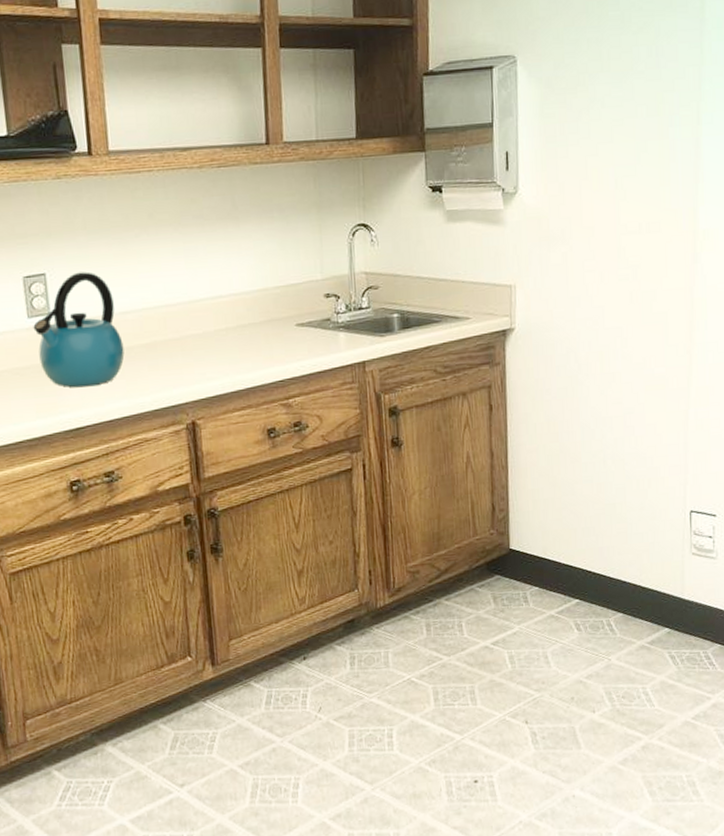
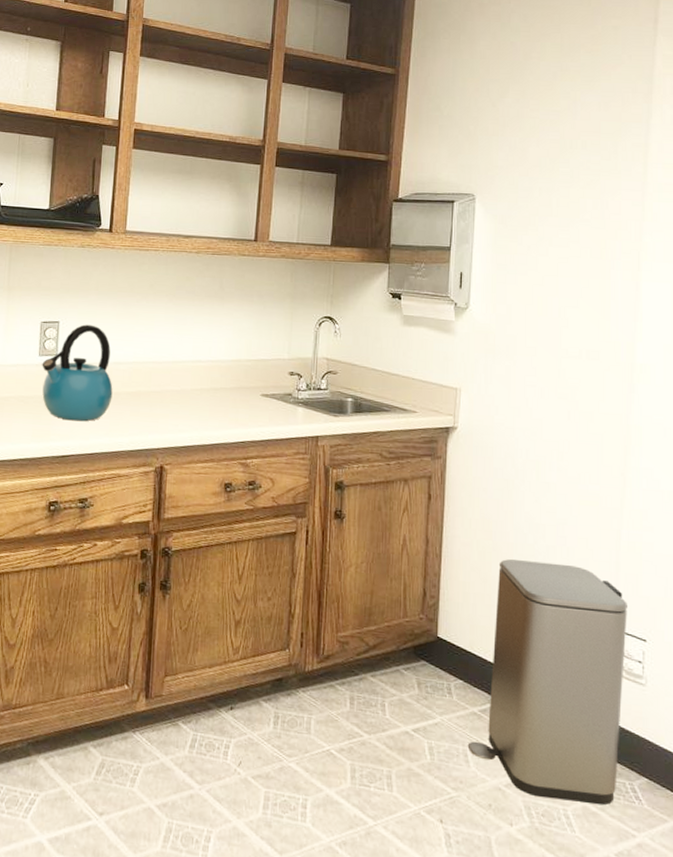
pedal bin: none [547,454,697,681] -> present [467,559,627,805]

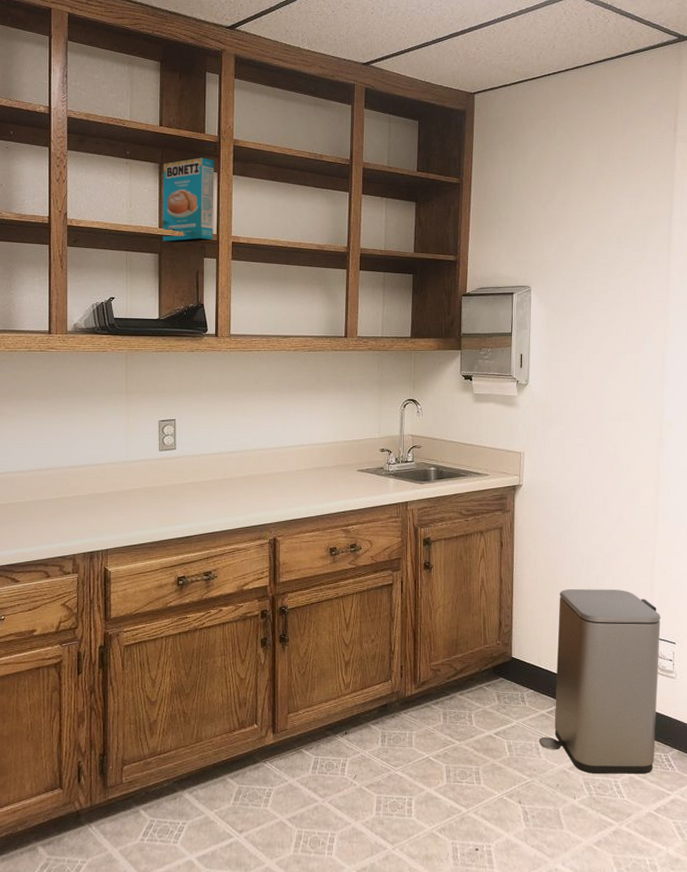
kettle: present [42,324,113,421] -> none [162,420,228,506]
food box: none [59,36,121,128] -> present [163,157,214,243]

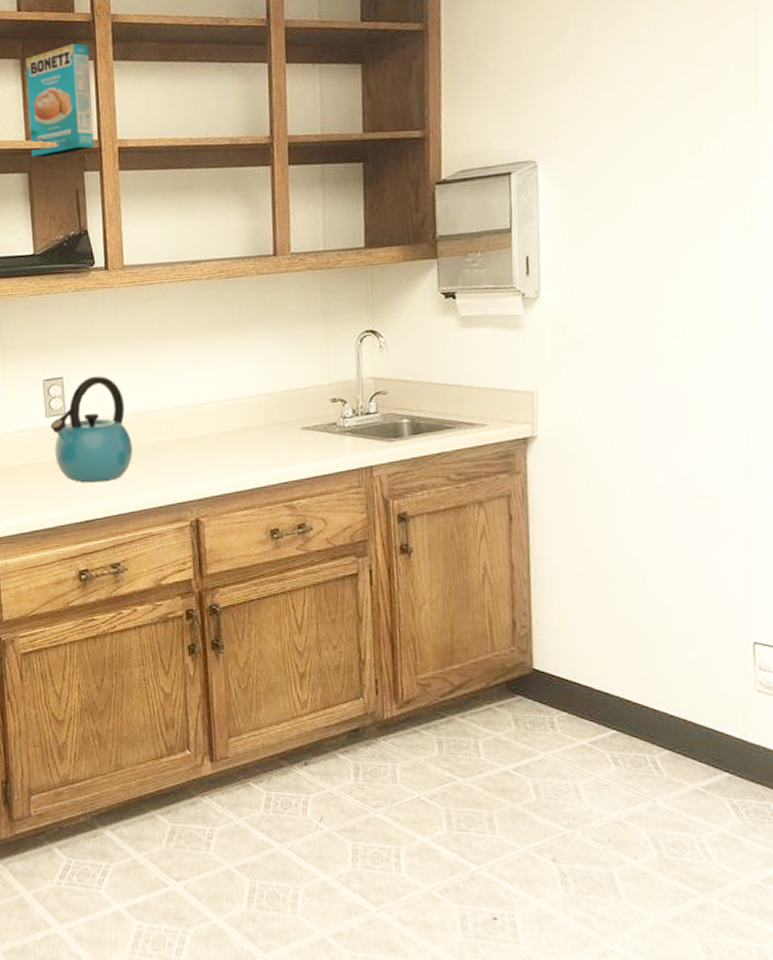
kettle: none [162,420,228,506] -> present [50,376,133,483]
pedal bin: present [538,589,661,774] -> none [578,575,762,829]

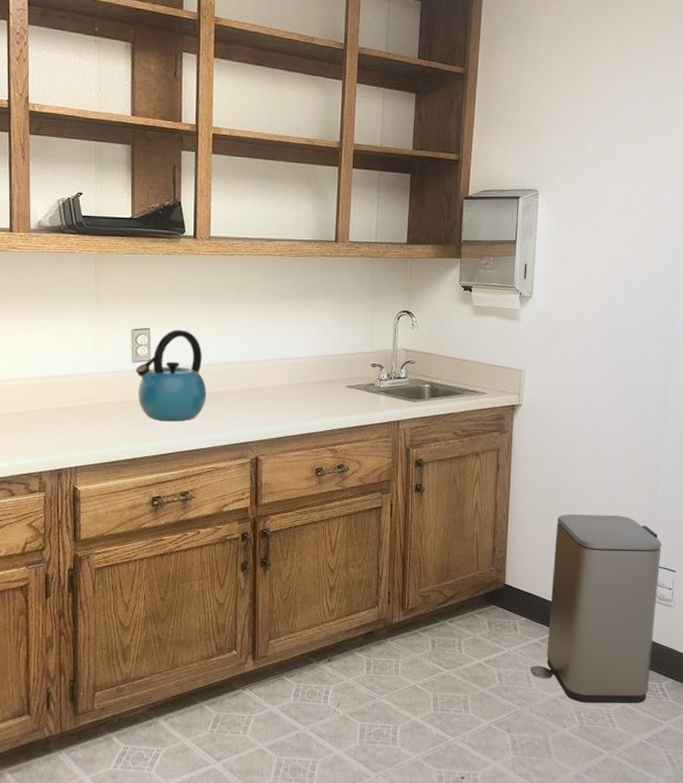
food box: present [25,43,94,158] -> none [135,37,193,133]
pedal bin: none [578,575,762,829] -> present [530,515,661,703]

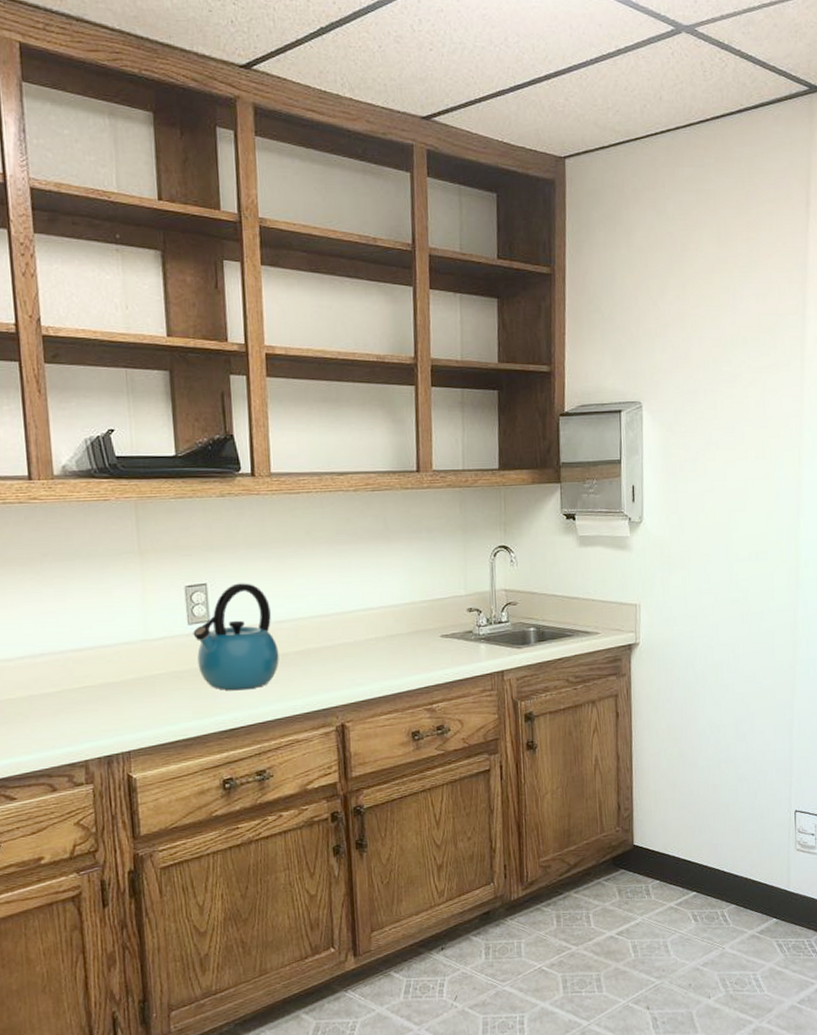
pedal bin: present [530,515,661,703] -> none [667,758,801,969]

